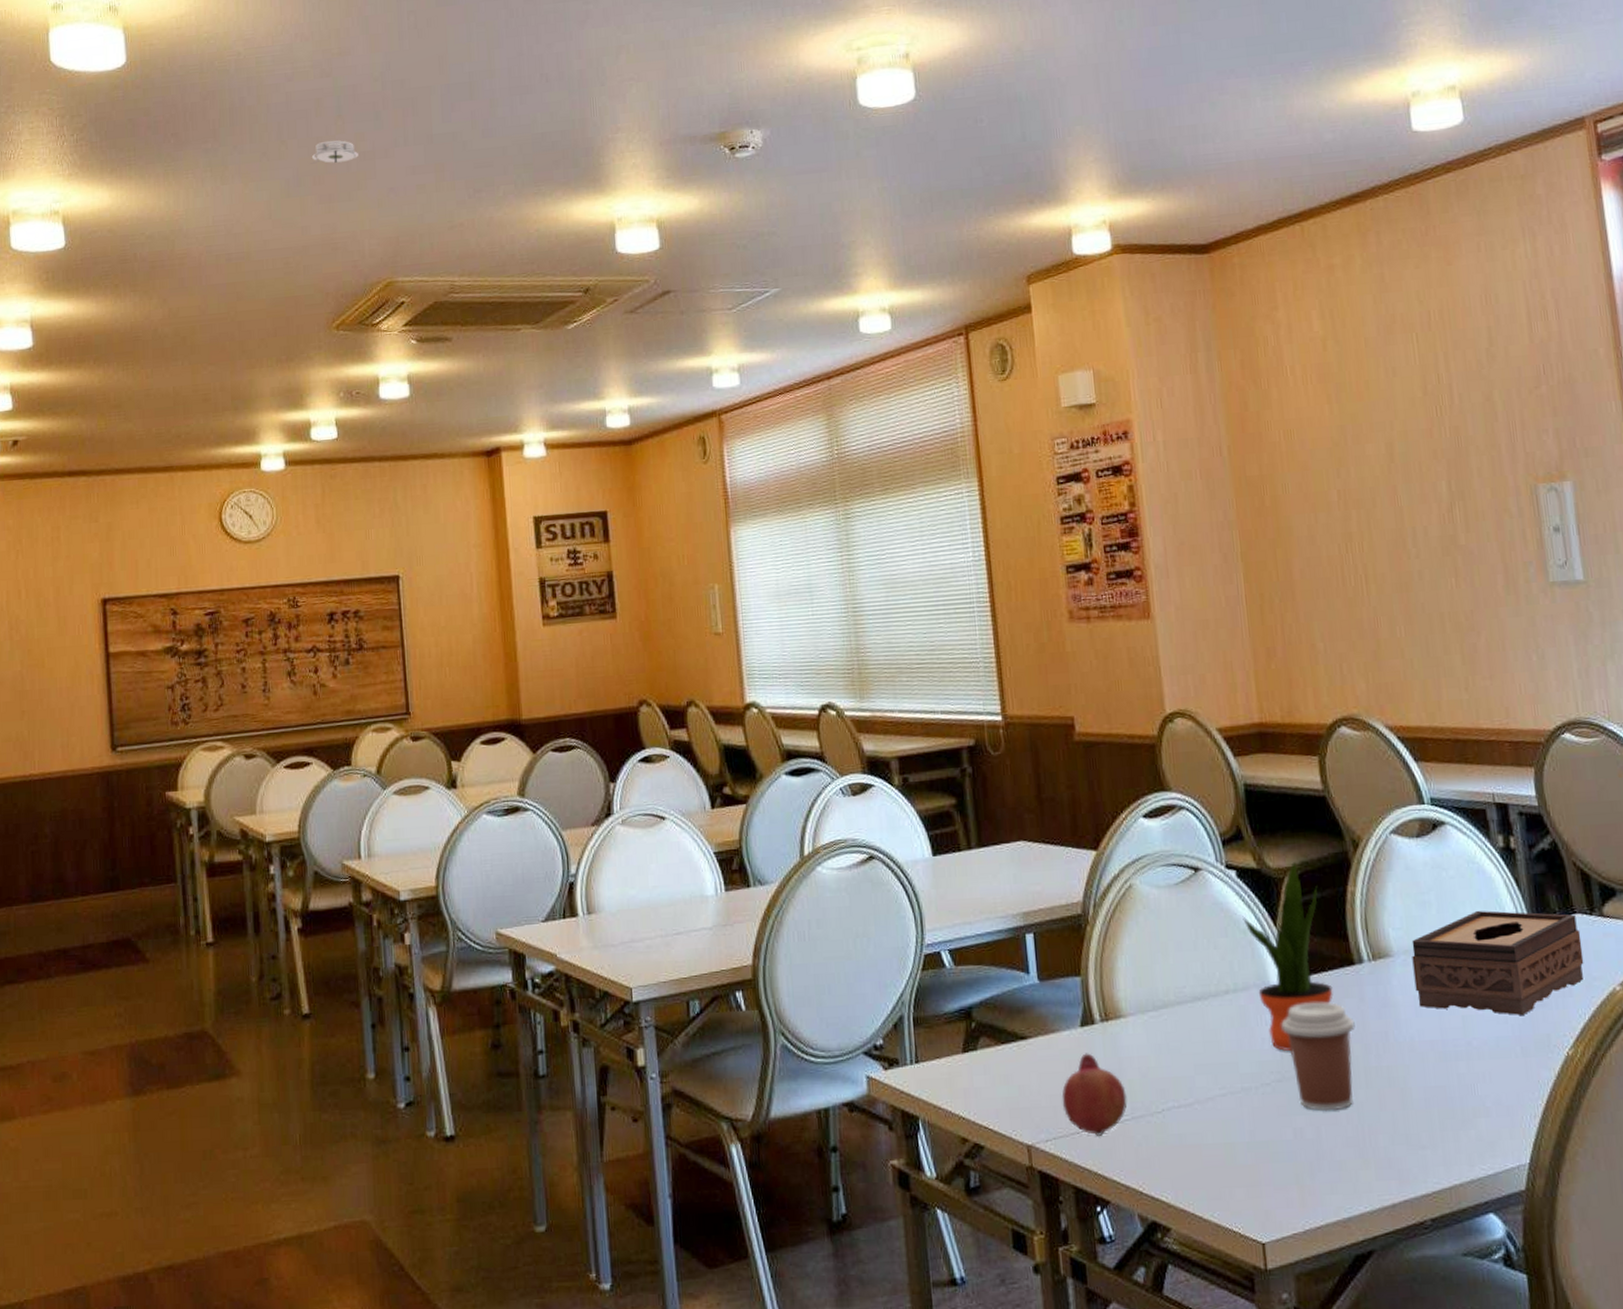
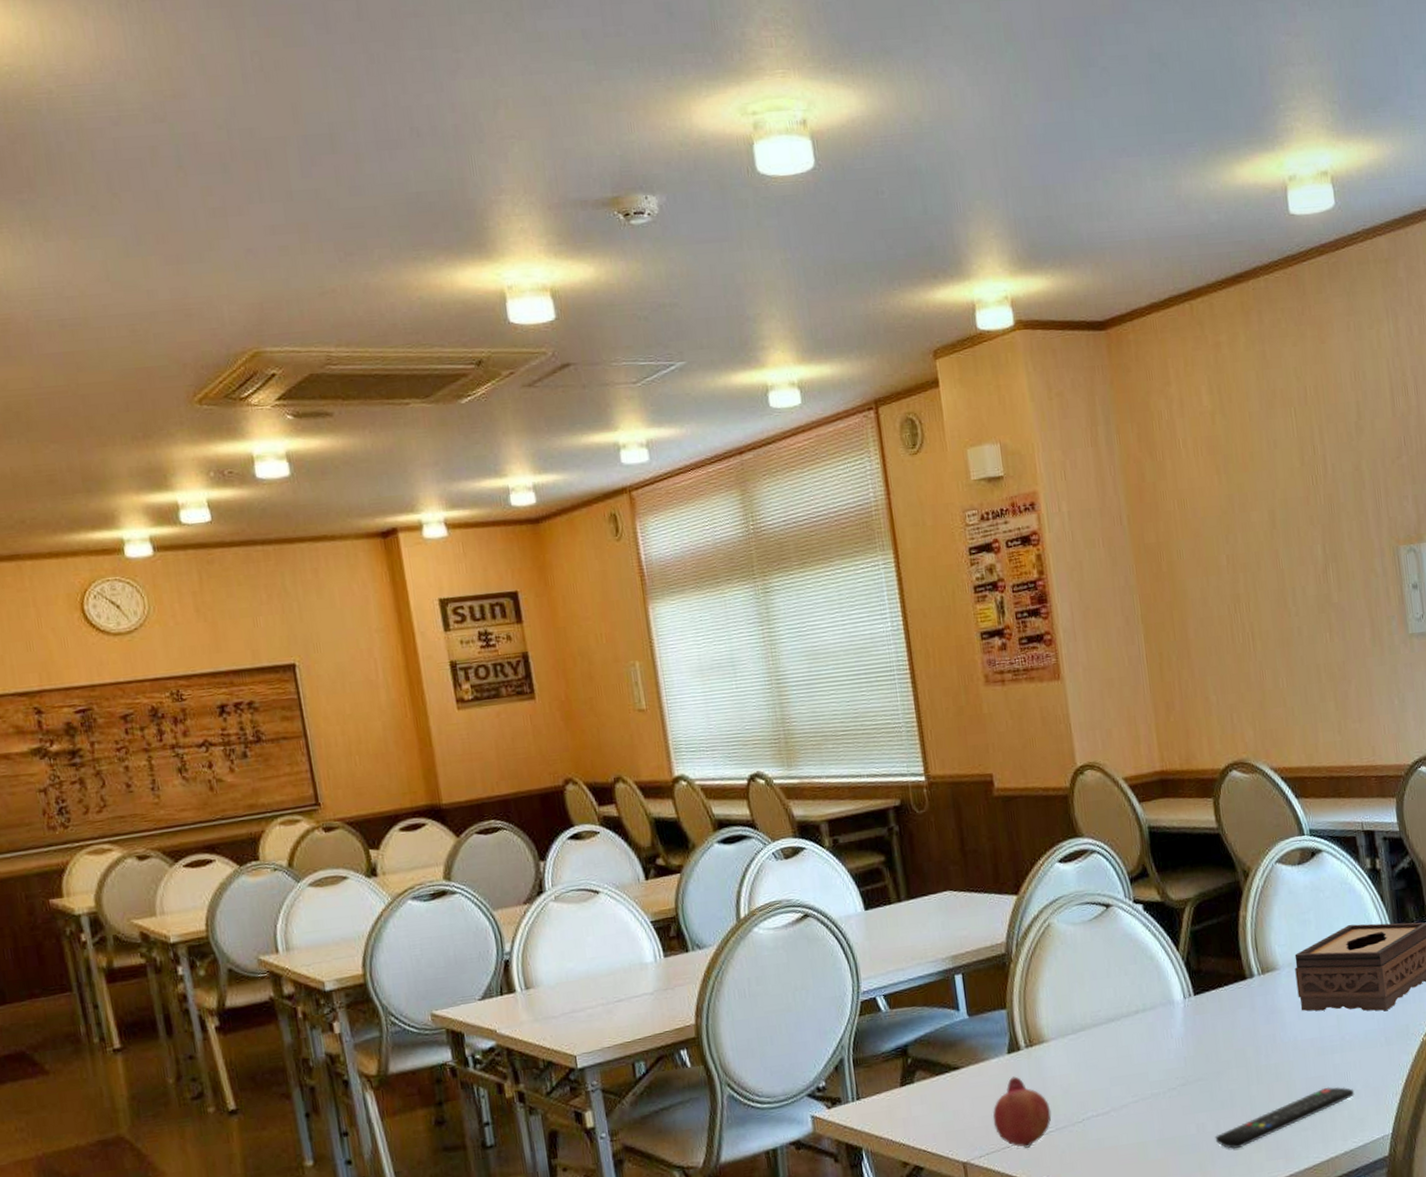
smoke detector: present [310,140,360,164] -> none [150,194,208,220]
potted plant: present [1242,862,1333,1052] -> none [1149,893,1229,1059]
coffee cup: present [1281,1001,1355,1112] -> none [1184,1013,1248,1107]
remote control: none [1315,1099,1484,1163] -> present [1215,1086,1355,1149]

